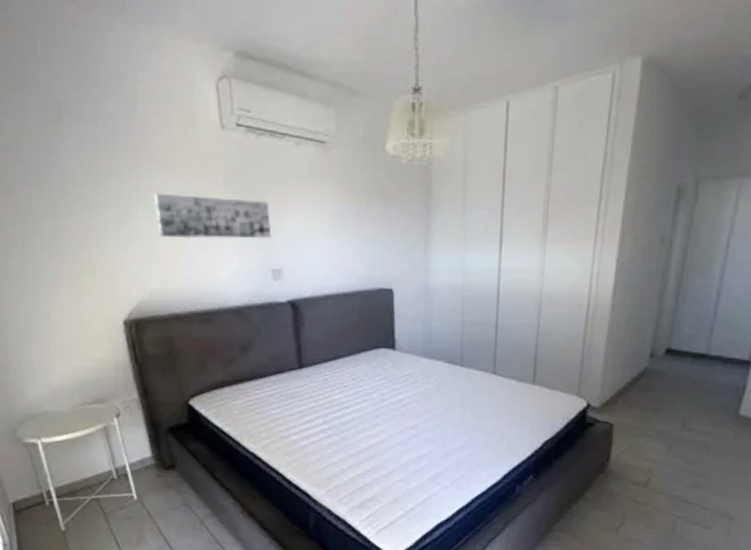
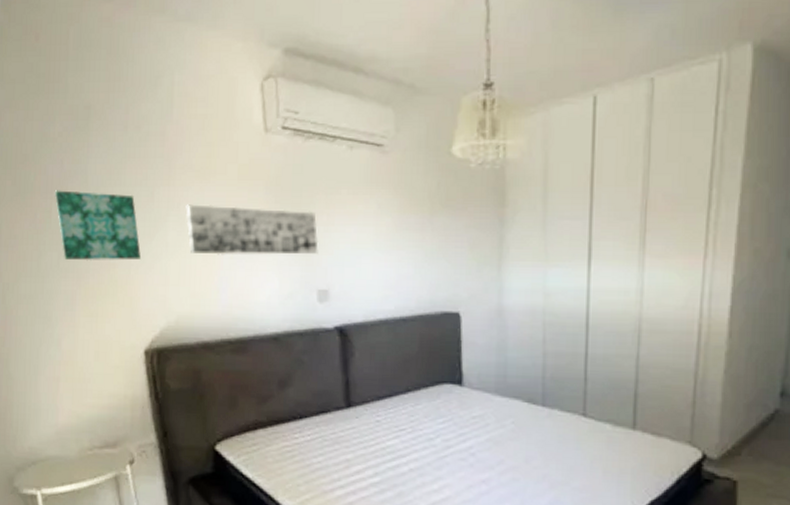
wall art: none [34,179,115,243] -> present [55,190,141,261]

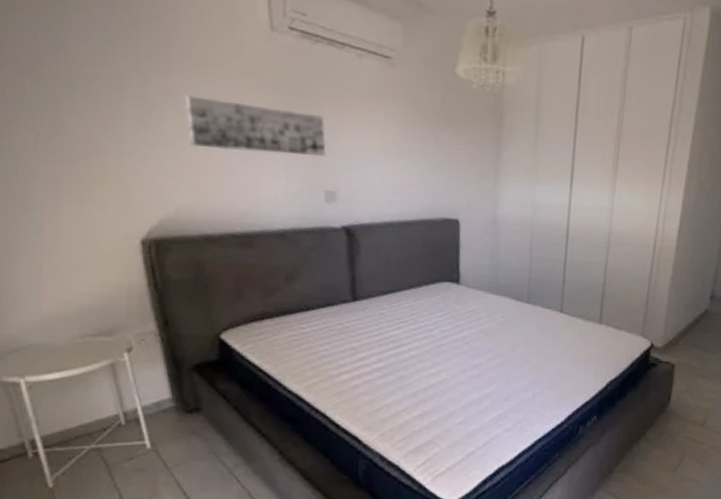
wall art: present [55,190,141,261] -> none [28,64,134,147]

